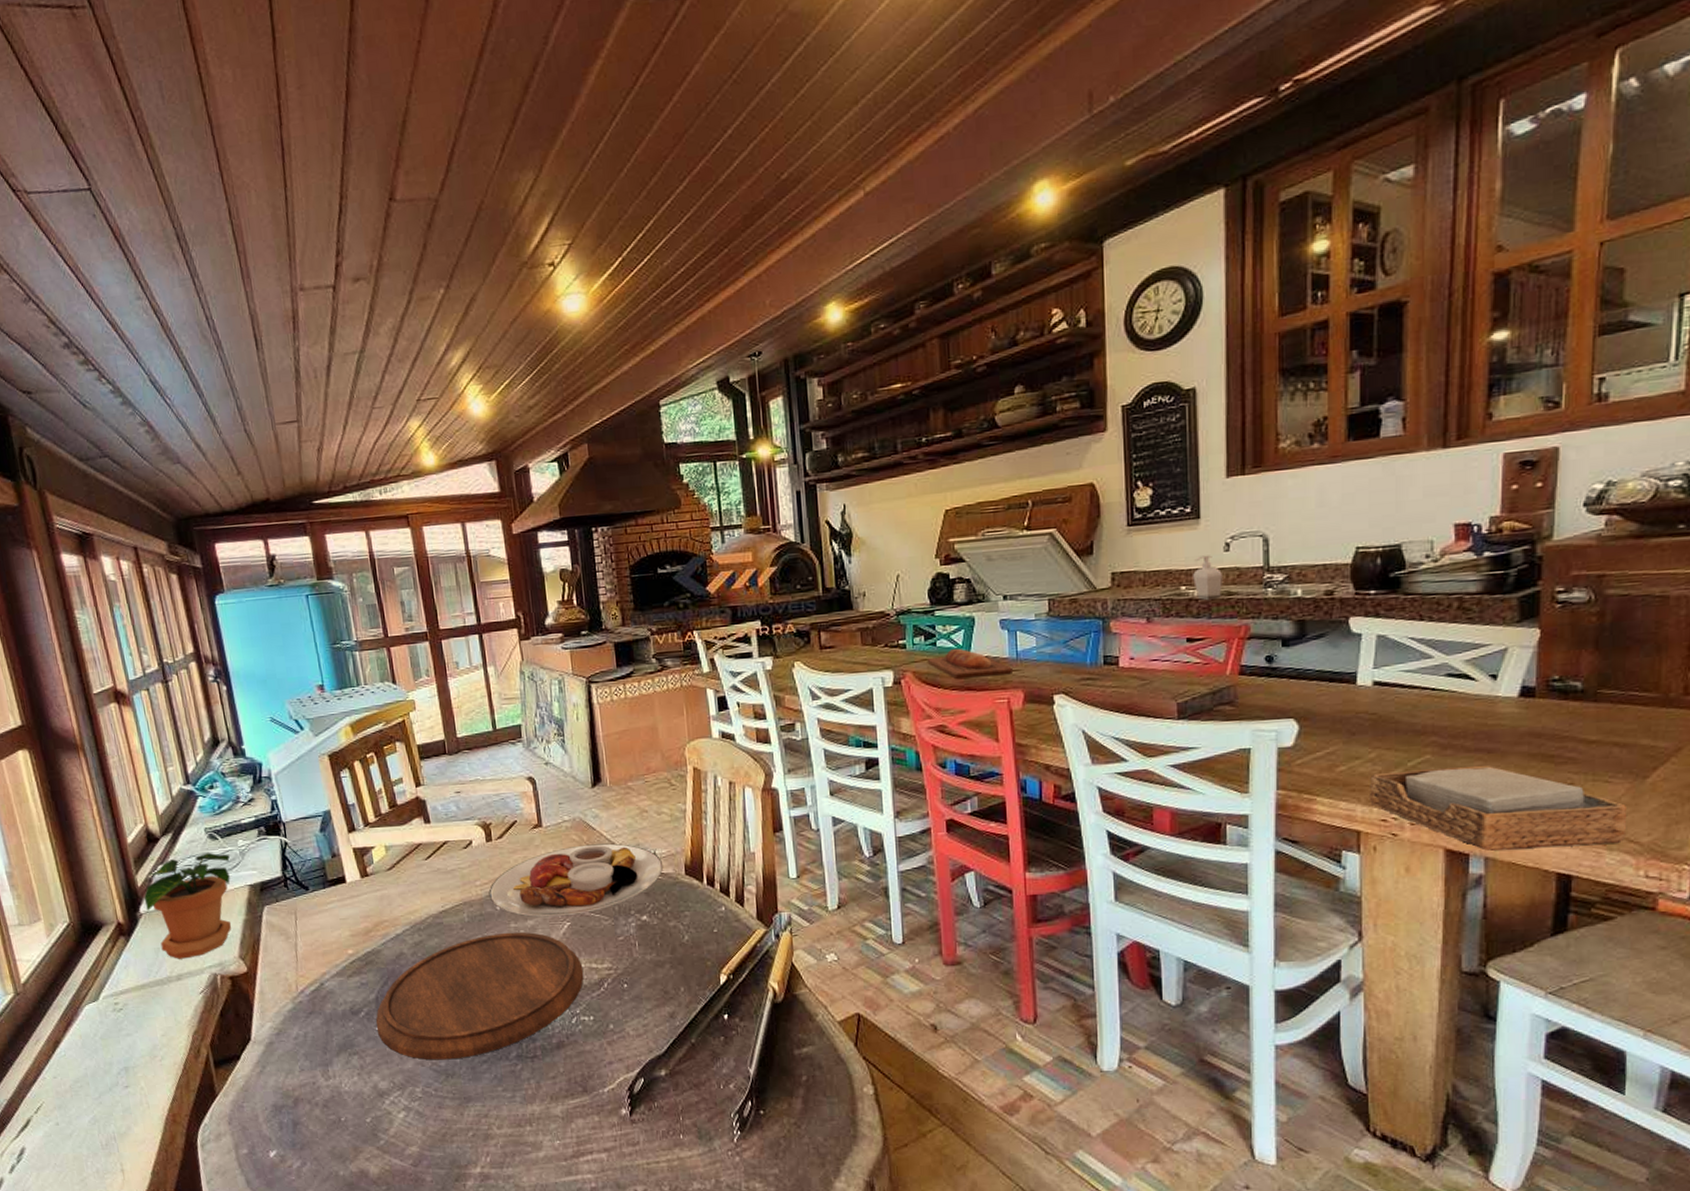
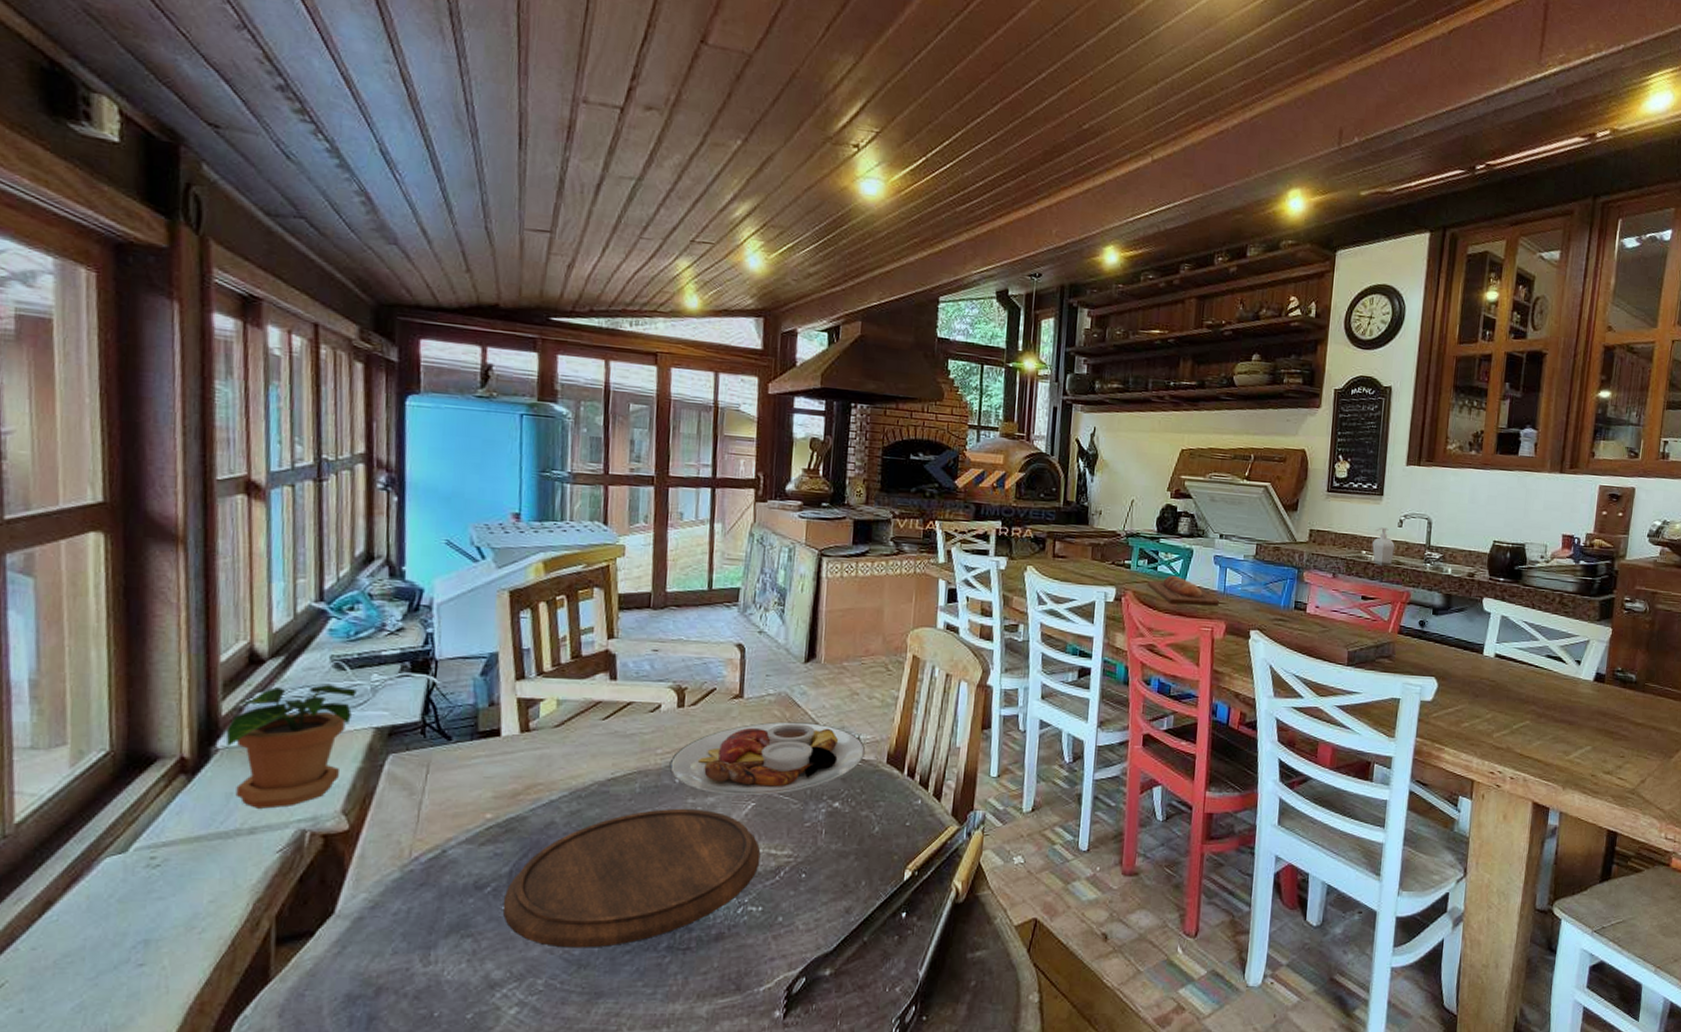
napkin holder: present [1368,765,1628,851] -> none [1482,731,1658,810]

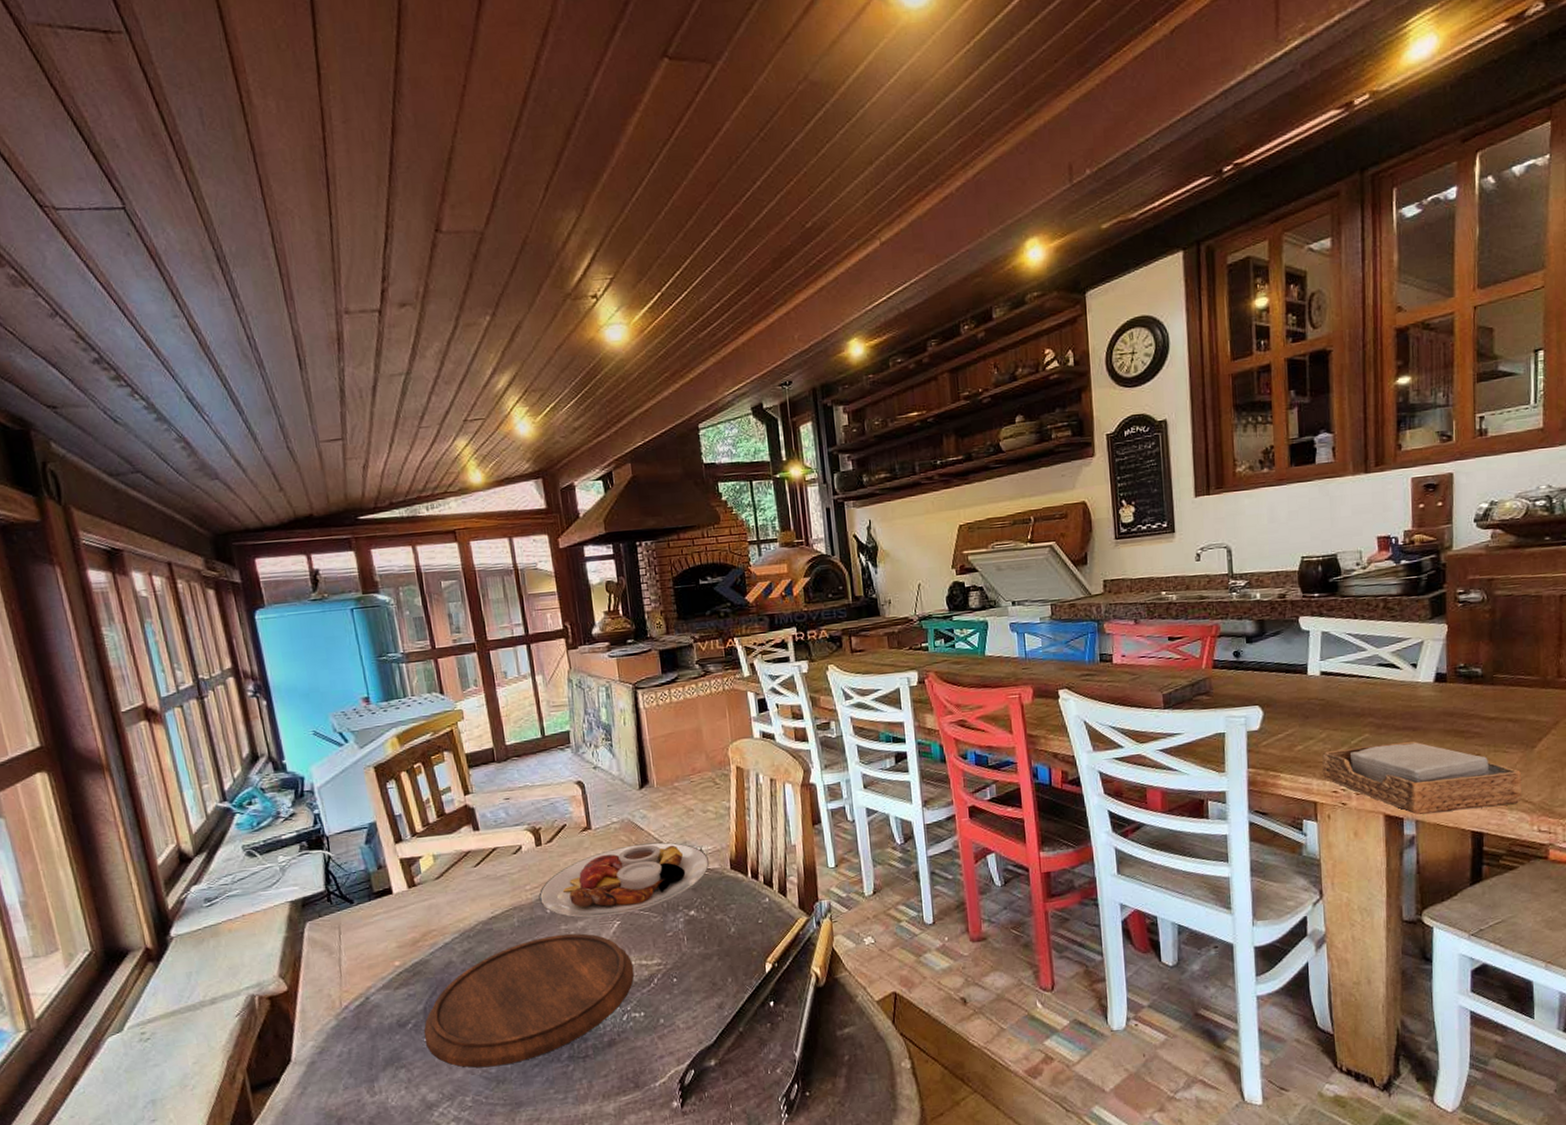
potted plant: present [226,684,357,809] -> none [175,870,270,982]
bread loaf: present [1148,575,1220,607] -> none [948,649,1023,679]
soap bottle: present [1372,527,1395,567] -> none [1171,564,1196,604]
napkin holder: none [1482,731,1658,810] -> present [1322,741,1523,815]

